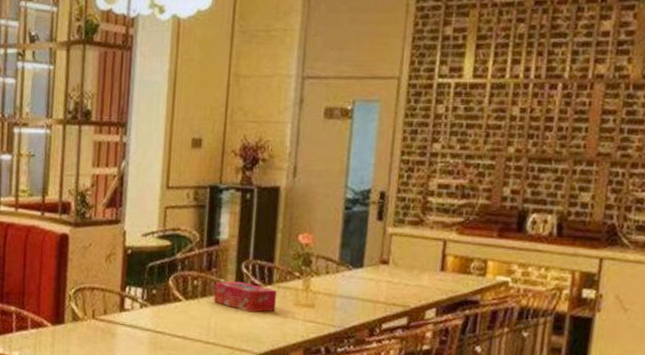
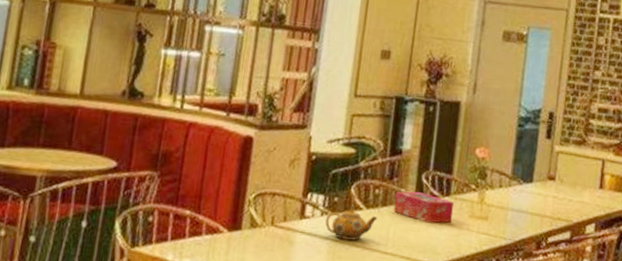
teapot: none [145,298,198,332] -> present [325,207,378,241]

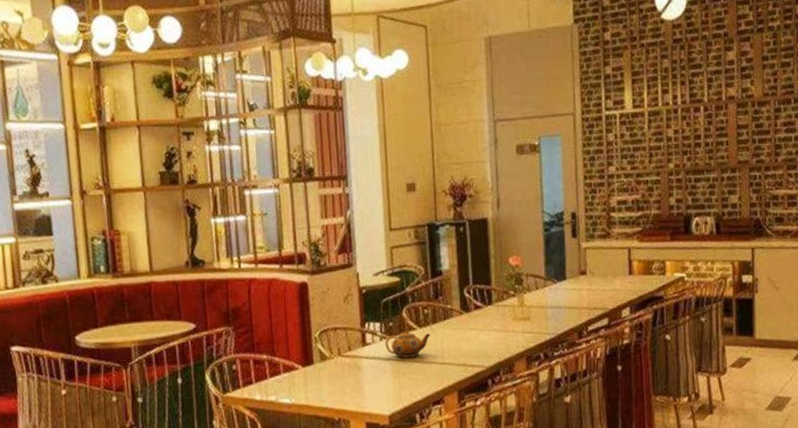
tissue box: present [393,191,455,223] -> none [442,305,498,332]

